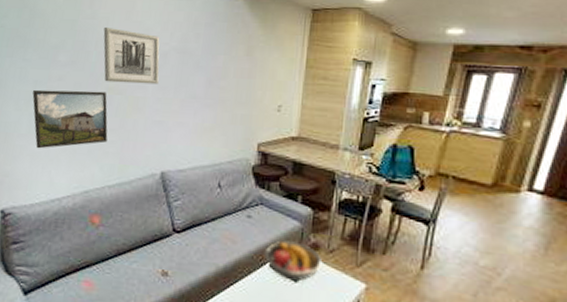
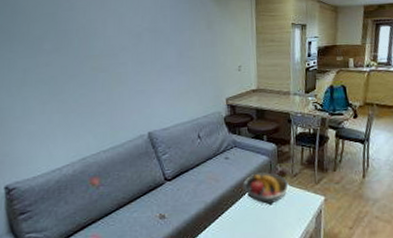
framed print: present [32,89,108,149] -> none [23,71,97,128]
wall art: present [103,26,160,85] -> none [82,16,136,63]

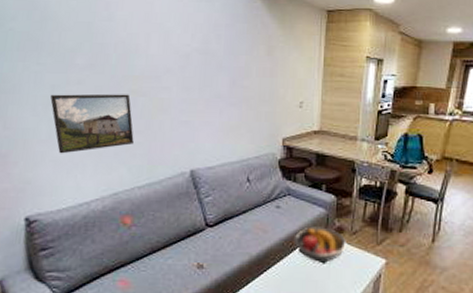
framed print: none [23,71,97,128] -> present [50,94,134,154]

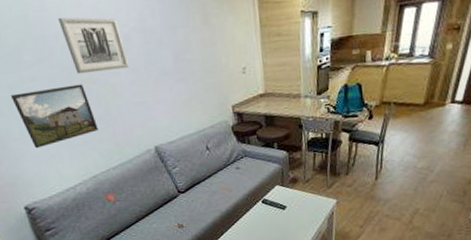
wall art: none [122,29,183,86] -> present [58,17,129,74]
fruit bowl: present [293,226,348,263] -> none [255,179,303,210]

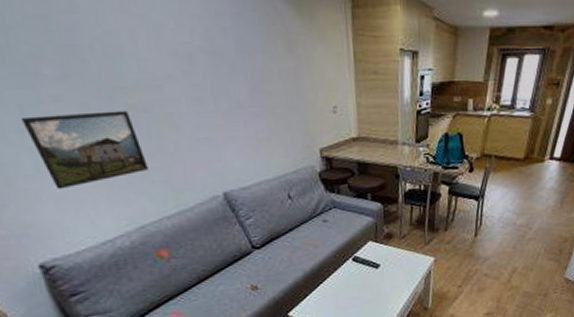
wall art: present [58,17,129,74] -> none [94,23,191,98]

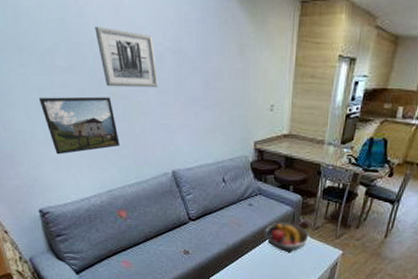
wall art: none [94,23,191,98] -> present [95,26,158,88]
fruit bowl: none [345,234,398,269] -> present [264,222,310,252]

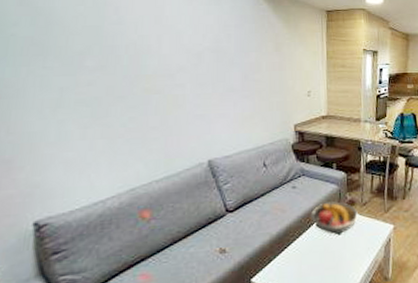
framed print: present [39,96,120,155] -> none [59,92,149,155]
wall art: present [95,26,158,88] -> none [133,31,196,83]

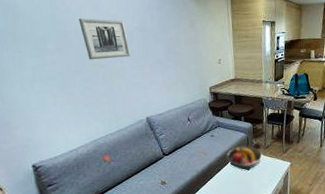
wall art: none [133,31,196,83] -> present [79,18,130,60]

